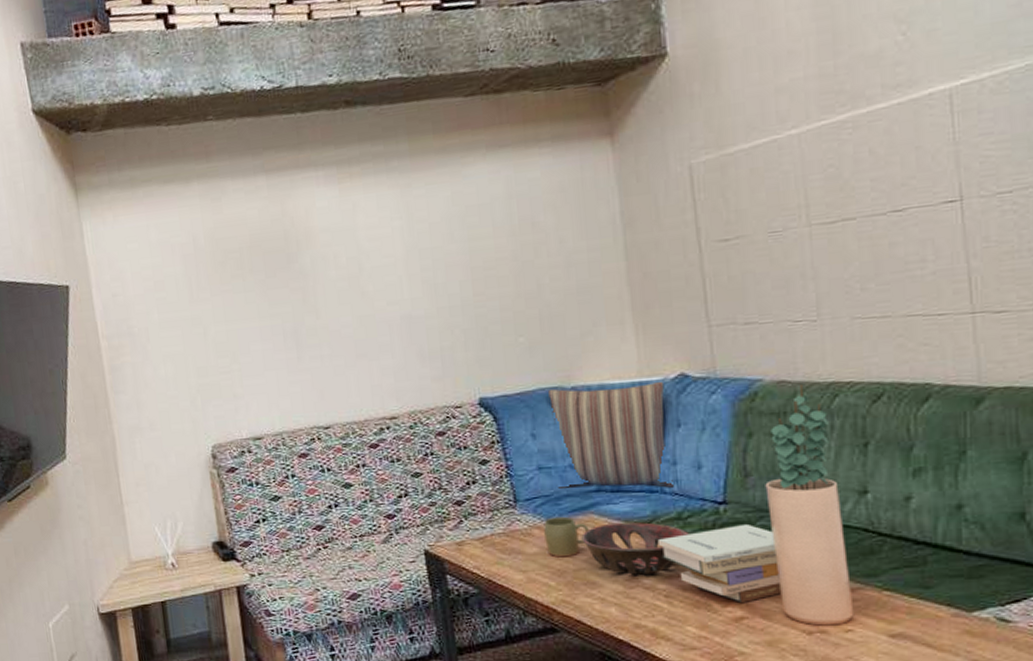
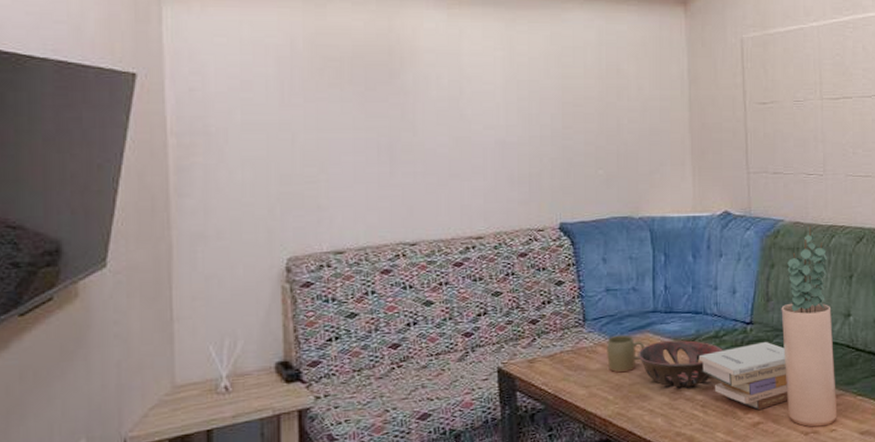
pillow: present [548,382,675,490] -> none [620,218,715,310]

